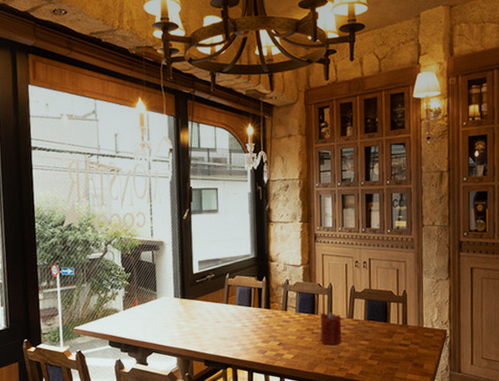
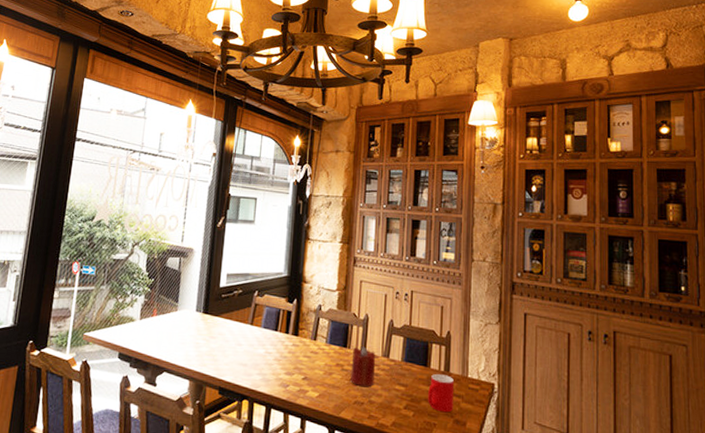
cup: none [389,327,412,359] -> present [428,374,455,413]

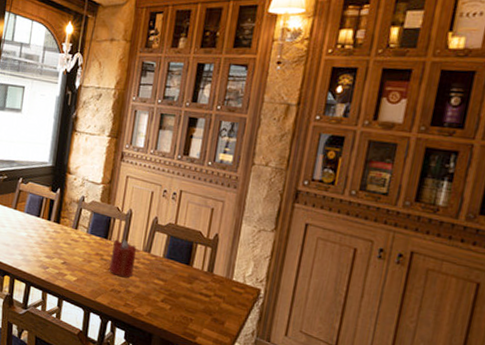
cup: present [428,374,455,413] -> none [186,273,217,311]

